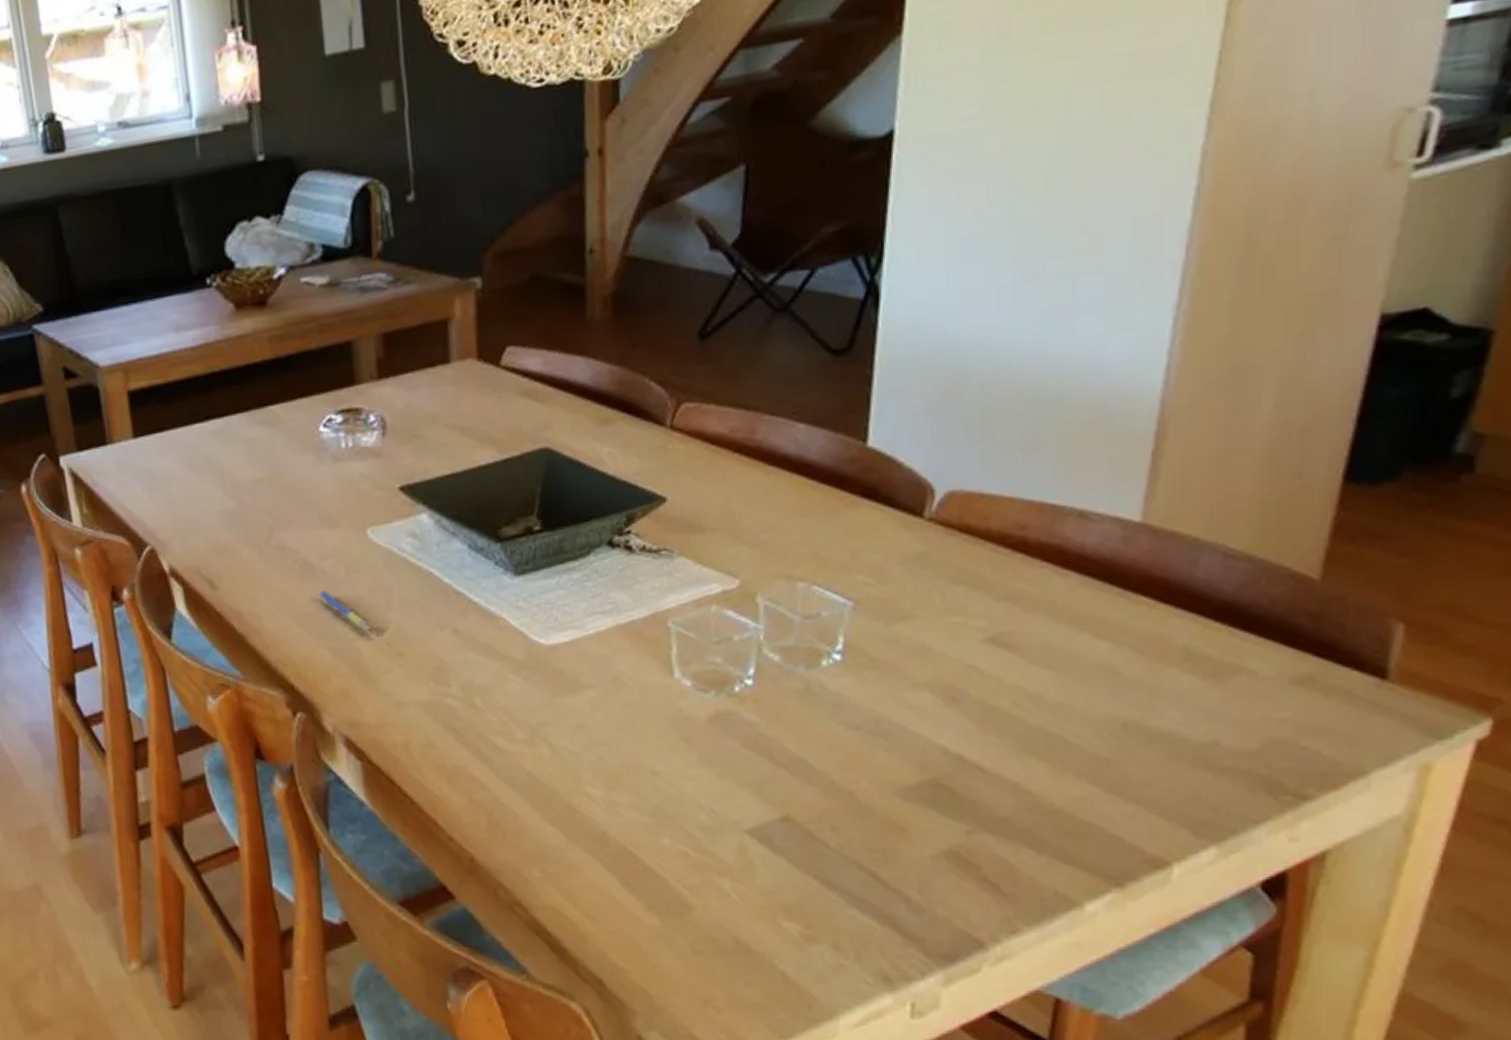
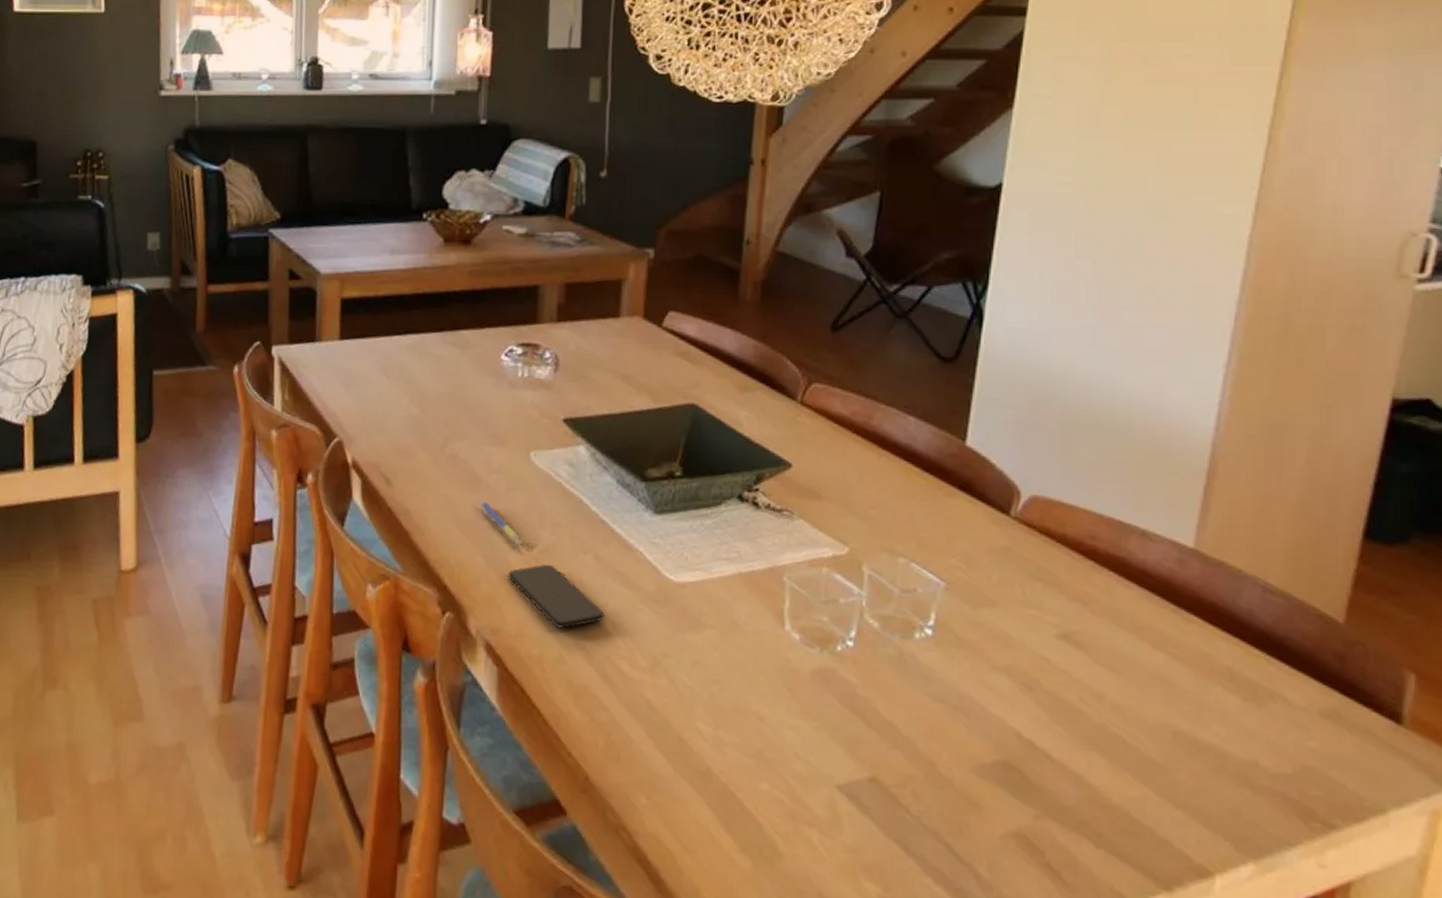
smartphone: none [359,647,472,712] -> present [508,565,604,628]

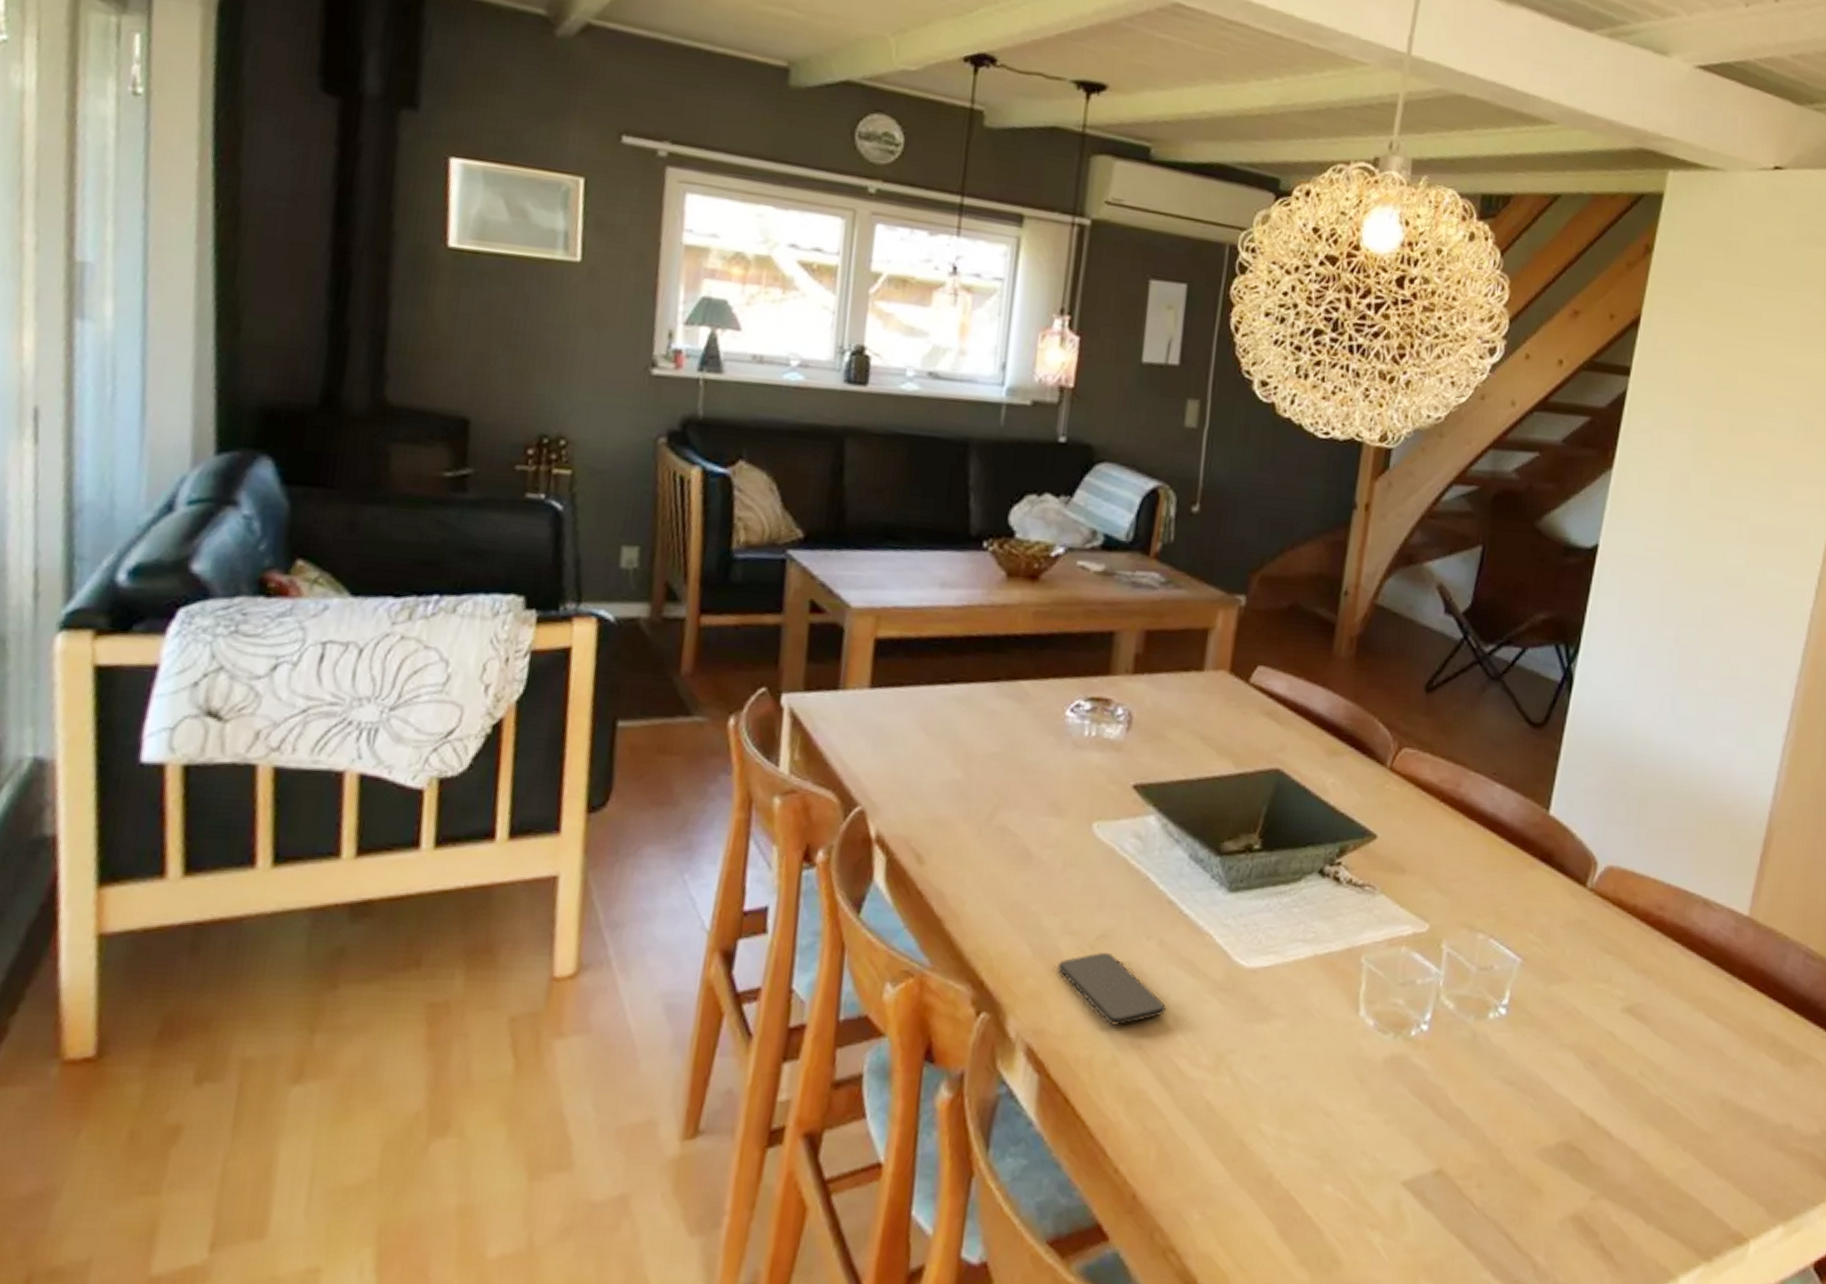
pen: present [480,499,522,546] -> none [1030,878,1077,932]

